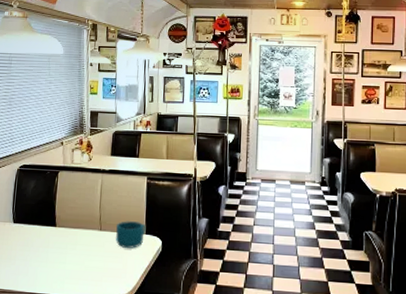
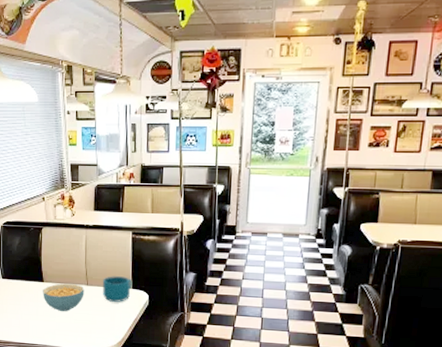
cereal bowl: none [54,228,98,259] -> present [43,283,84,312]

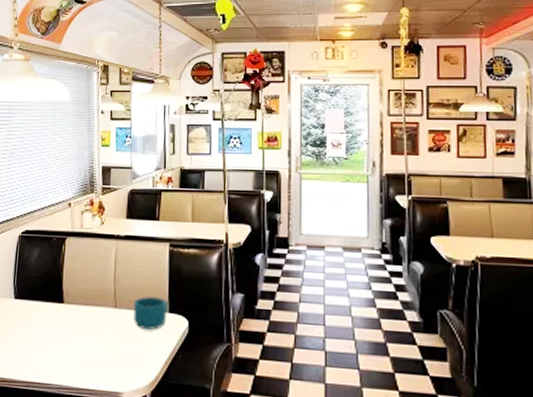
cereal bowl: present [43,283,84,312] -> none [61,305,112,342]

